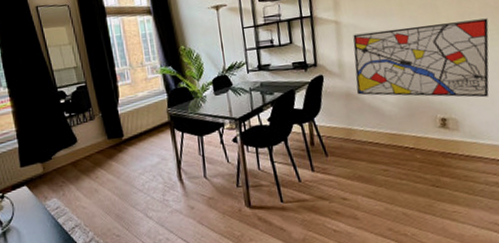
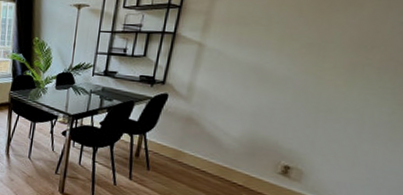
wall art: present [353,18,489,98] -> none [198,60,387,158]

